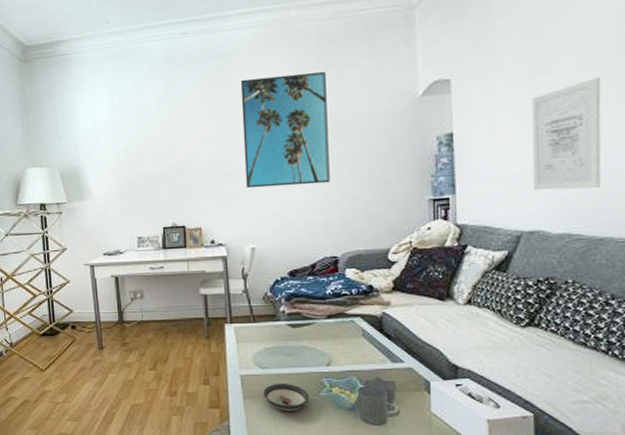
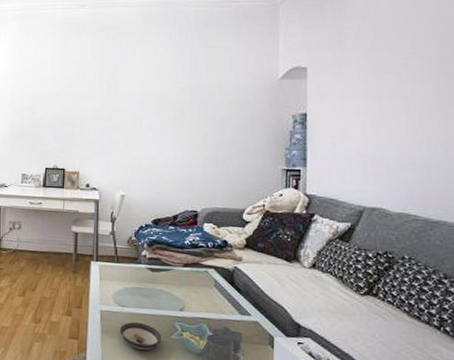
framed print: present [240,72,330,189] -> none [121,48,199,145]
wall art: present [531,77,600,191] -> none [375,79,438,175]

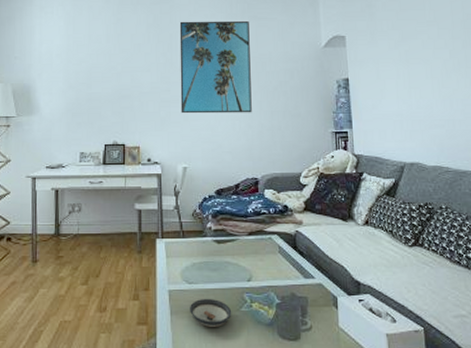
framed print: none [121,48,199,145] -> present [179,20,252,114]

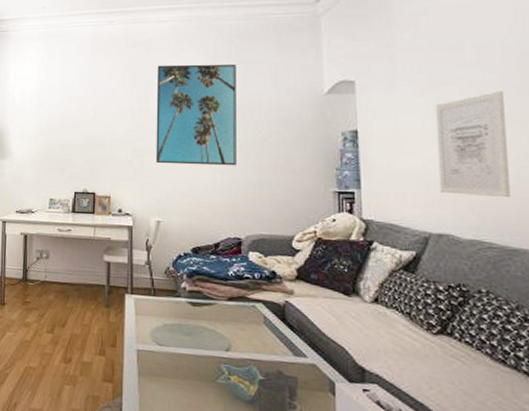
saucer: present [190,298,232,327] -> none [160,363,207,396]
wall art: none [405,44,459,130] -> present [435,91,510,197]

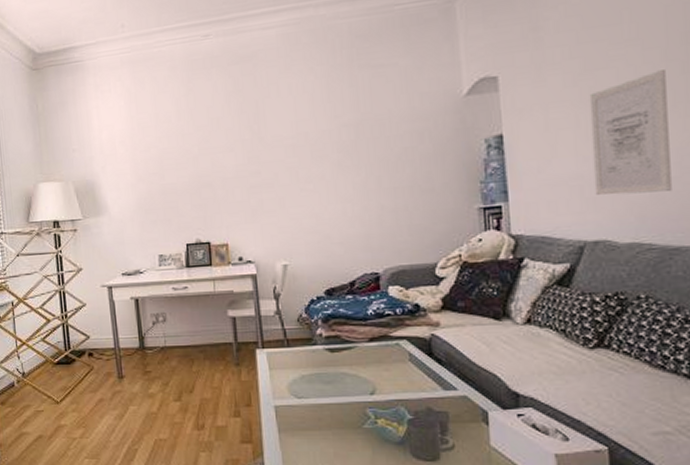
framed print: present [155,64,236,166] -> none [267,72,368,200]

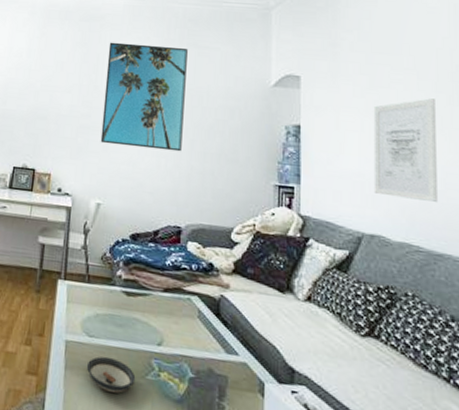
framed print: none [267,72,368,200] -> present [100,42,188,152]
saucer: none [301,414,353,446] -> present [87,356,136,393]

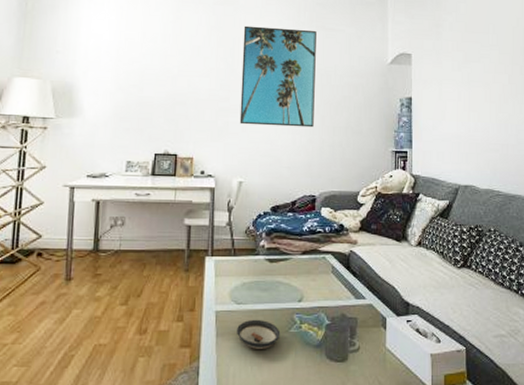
wall art: present [373,98,437,202] -> none [467,69,512,154]

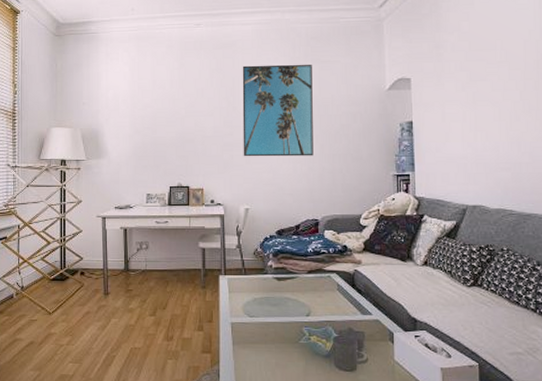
saucer: present [237,319,281,349] -> none [251,330,291,357]

